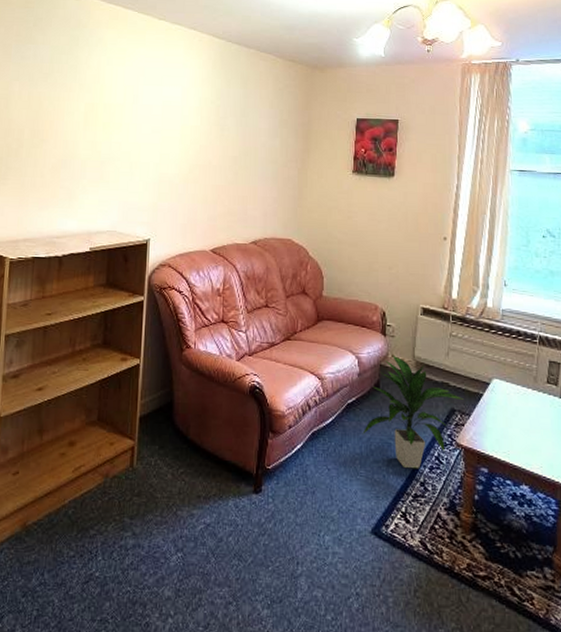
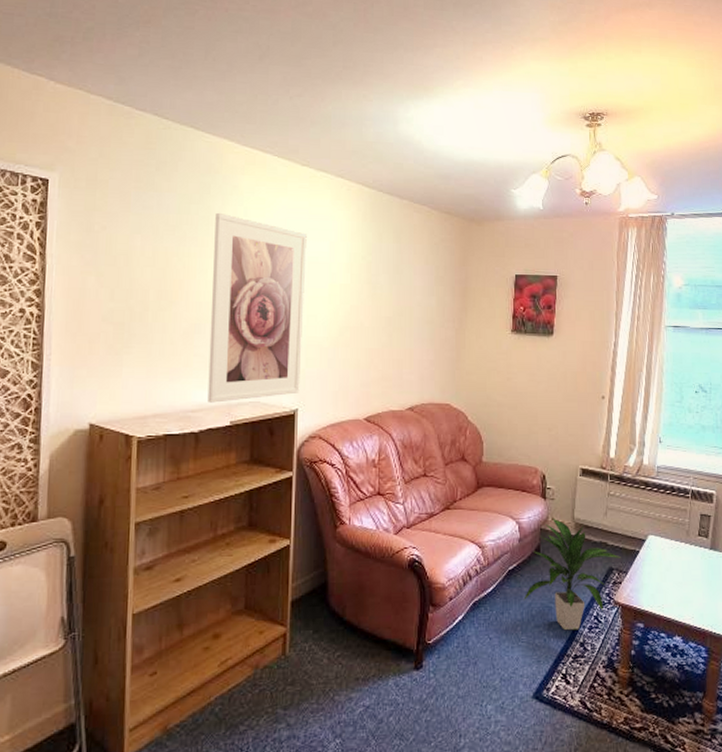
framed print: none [70,61,162,231] -> present [207,212,307,403]

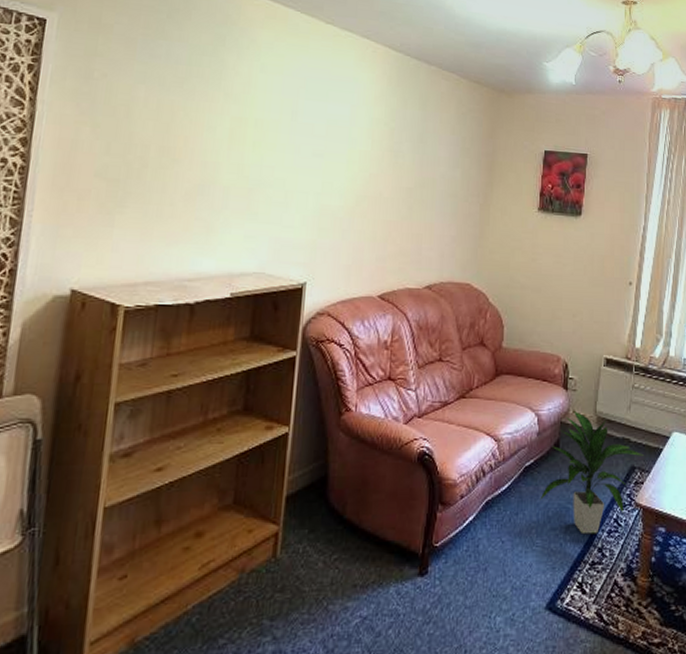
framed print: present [207,212,307,403] -> none [207,66,327,272]

